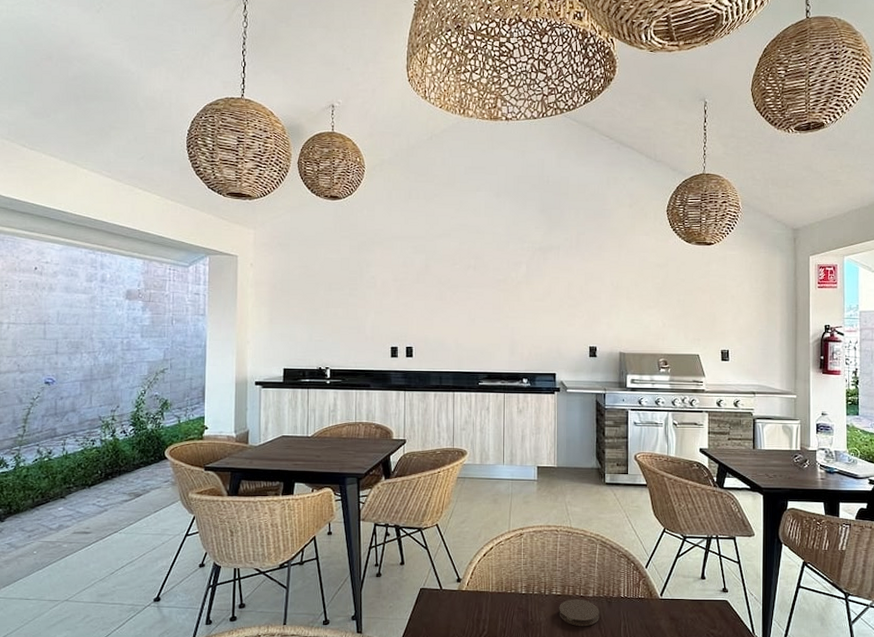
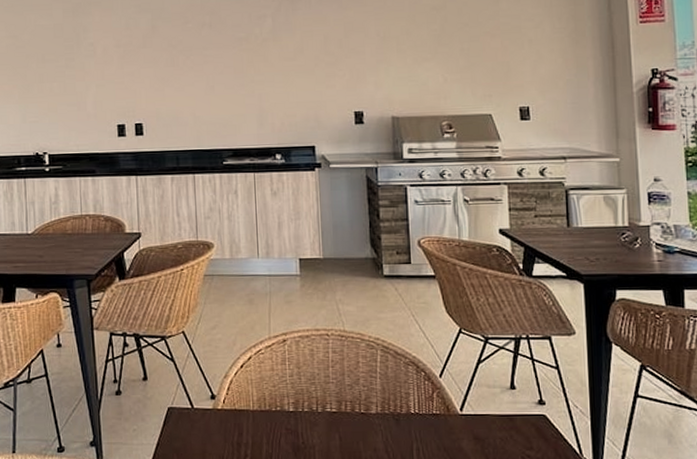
coaster: present [559,599,599,627] -> none [335,416,386,450]

